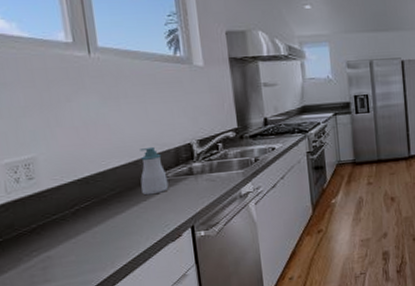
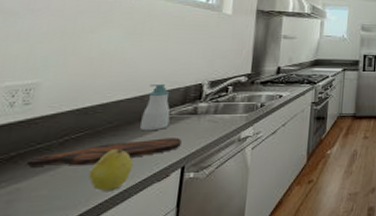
cutting board: none [47,199,185,238] -> present [25,138,182,168]
fruit: none [107,213,146,254] -> present [89,148,134,191]

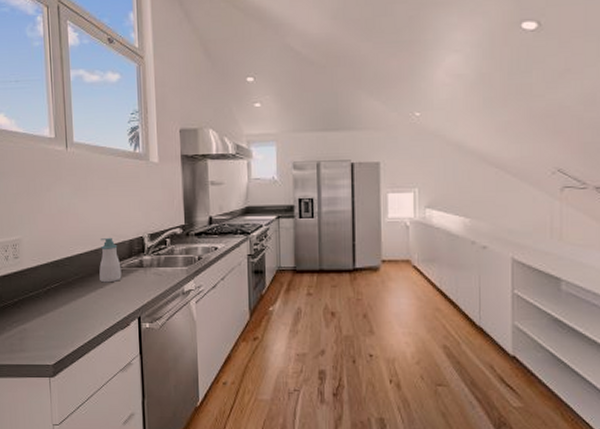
cutting board: present [25,138,182,168] -> none [25,290,134,312]
fruit: present [89,148,134,191] -> none [70,298,100,335]

